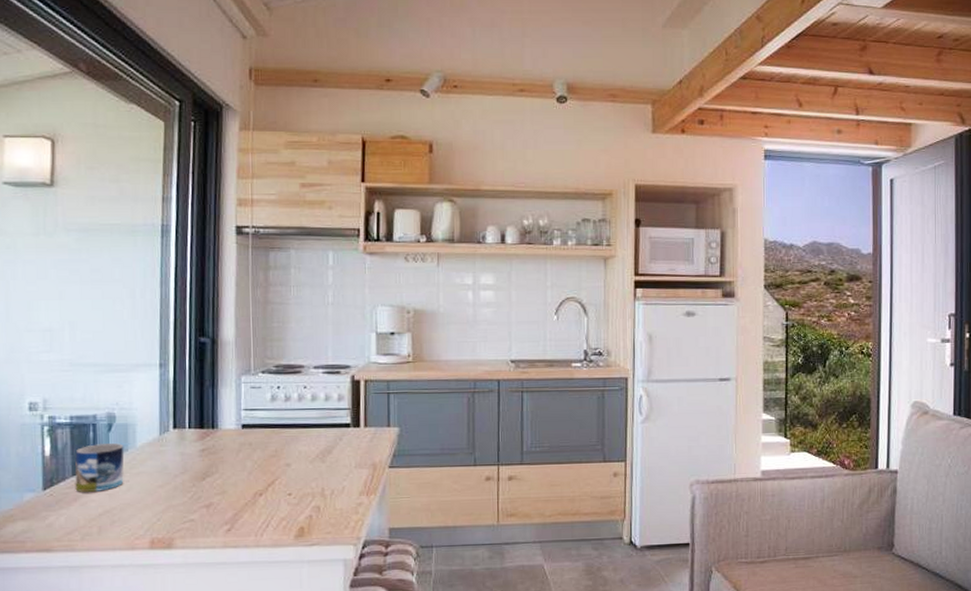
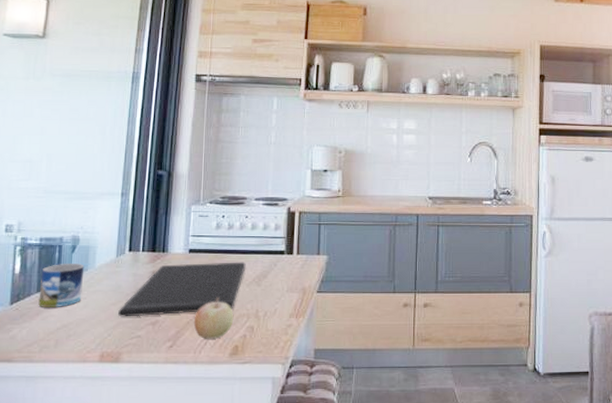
cutting board: none [167,436,307,500] -> present [118,262,246,317]
fruit: none [253,476,297,521] -> present [194,298,234,339]

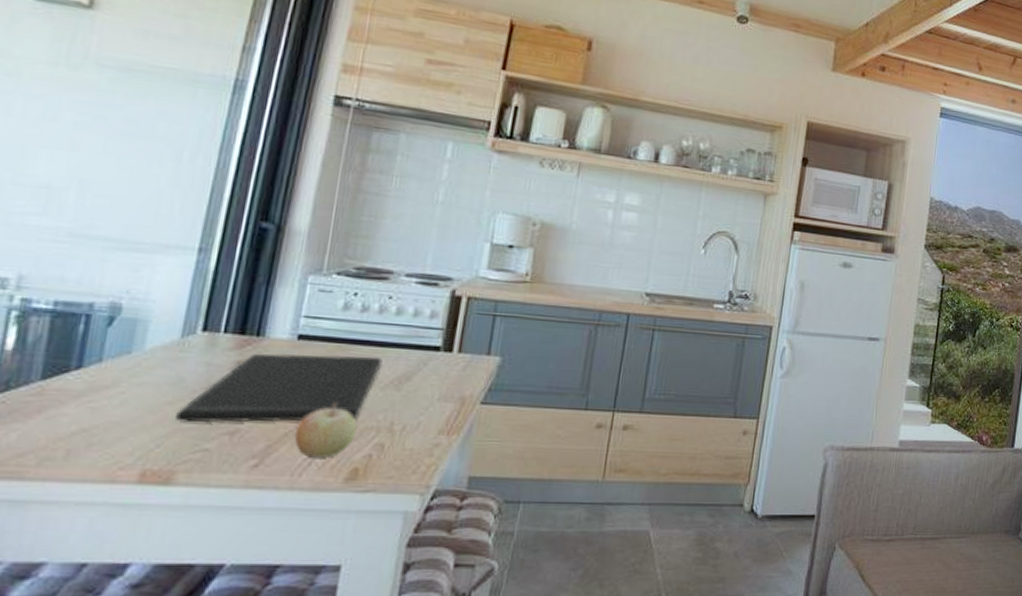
mug: present [38,264,85,307] -> none [41,341,127,403]

